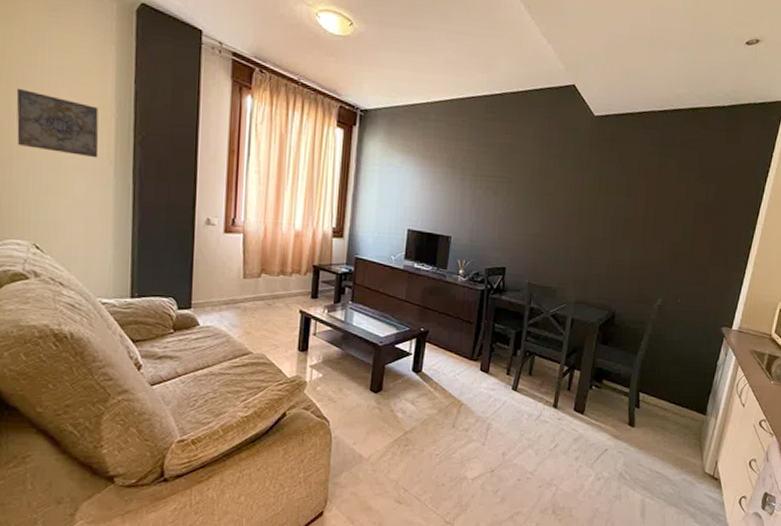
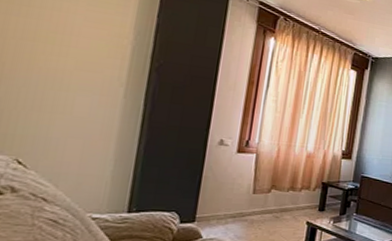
wall art: present [16,88,99,158] -> none [12,9,114,80]

